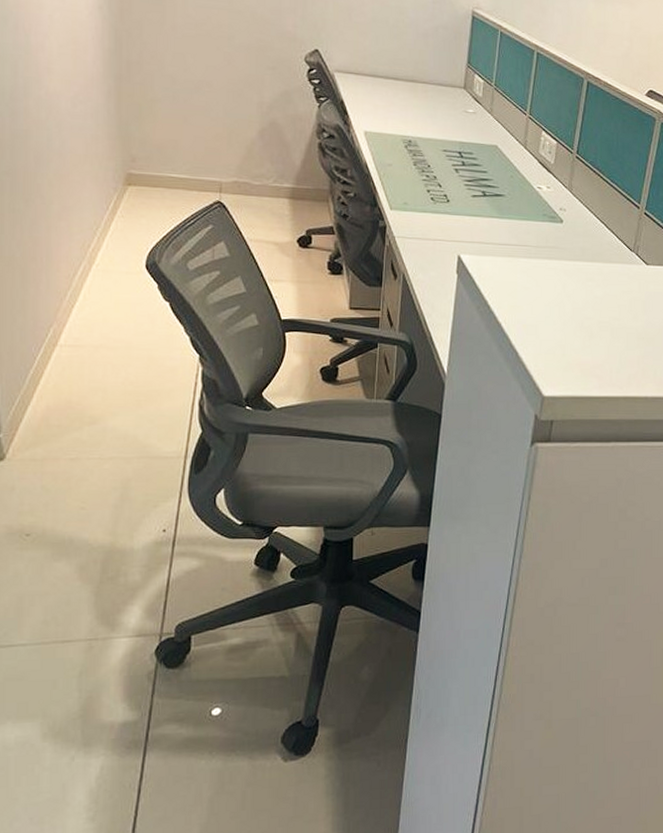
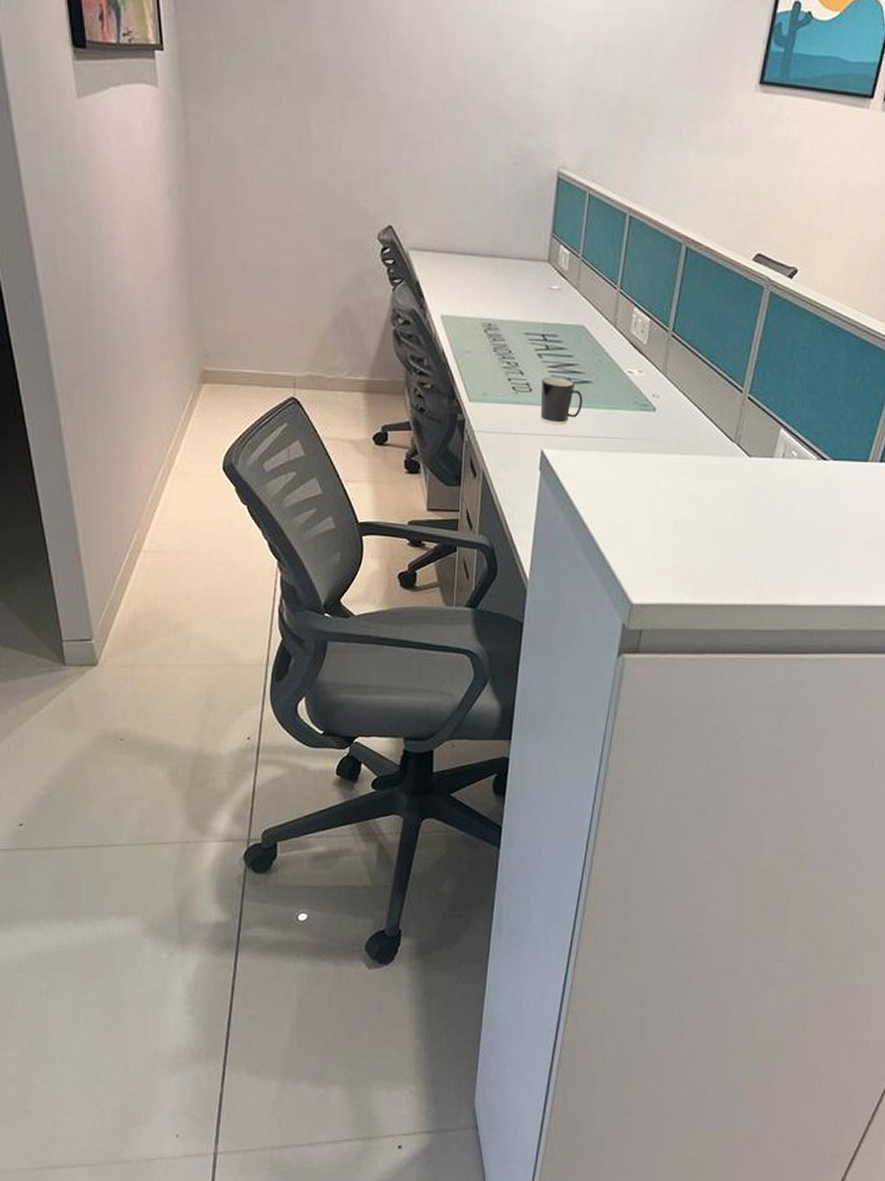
mug: none [457,189,497,233] -> present [540,377,583,425]

